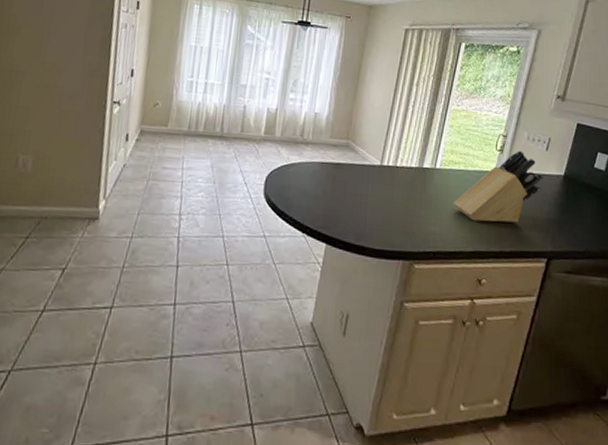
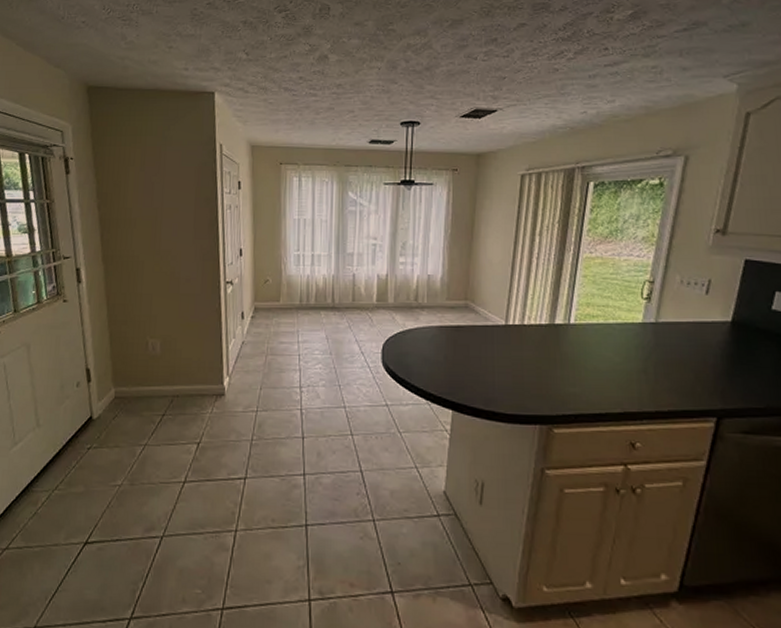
knife block: present [453,150,544,223] -> none [593,296,706,379]

